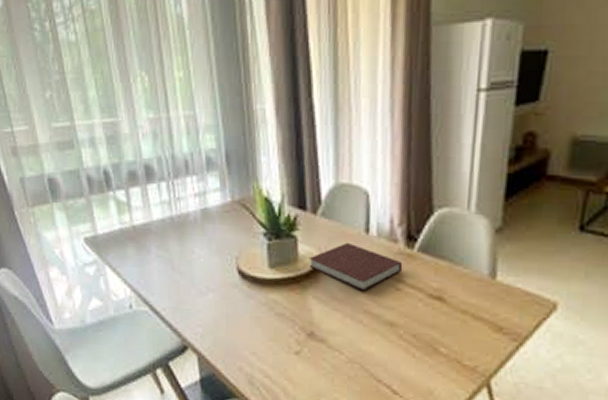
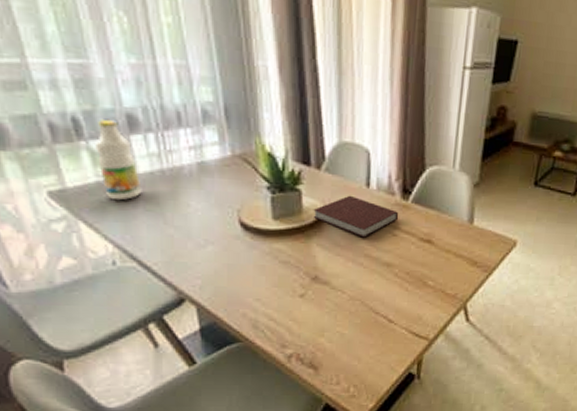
bottle: none [120,170,155,247] -> present [95,119,142,201]

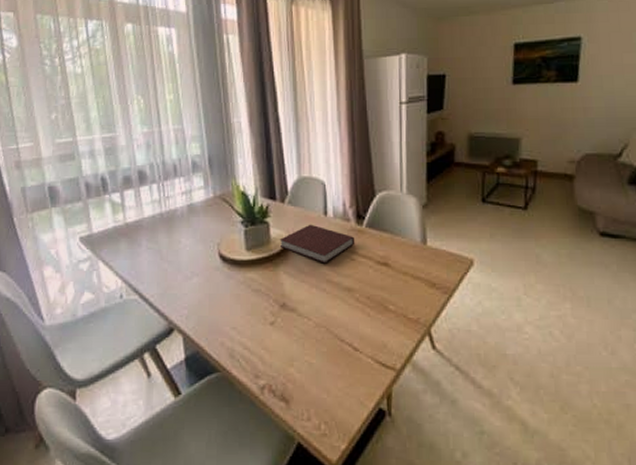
bottle: present [95,119,142,201] -> none [115,176,146,241]

